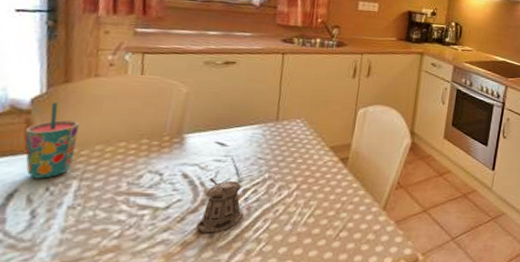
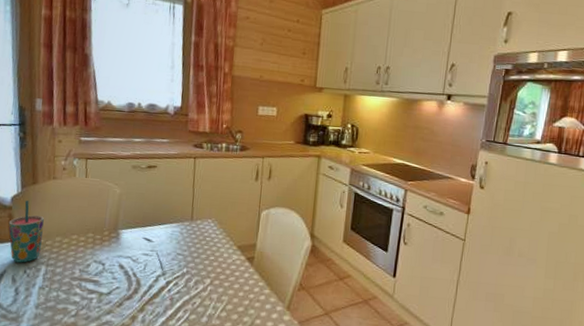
pepper shaker: present [195,178,244,233] -> none [131,270,168,319]

